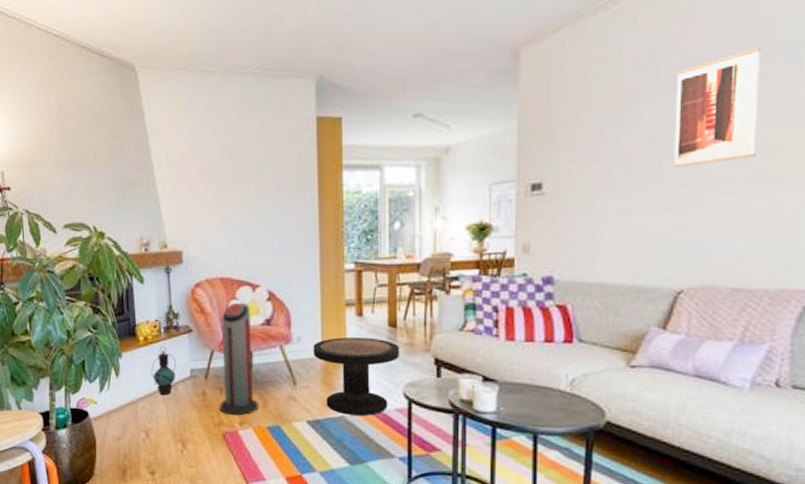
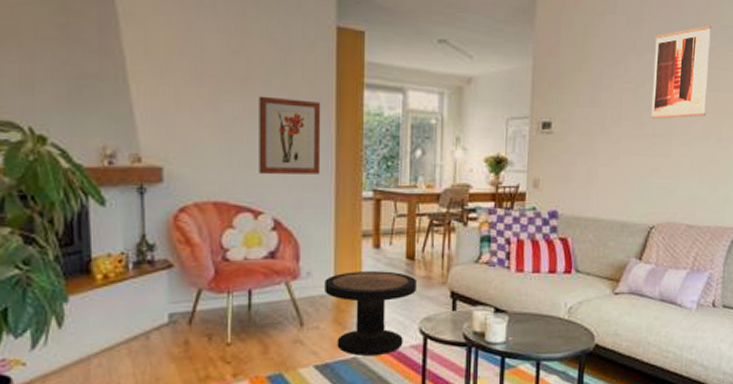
lantern: present [151,346,176,396] -> none [112,286,149,348]
air purifier: present [220,302,259,416] -> none [208,231,257,367]
wall art: none [253,185,307,253] -> present [259,96,321,175]

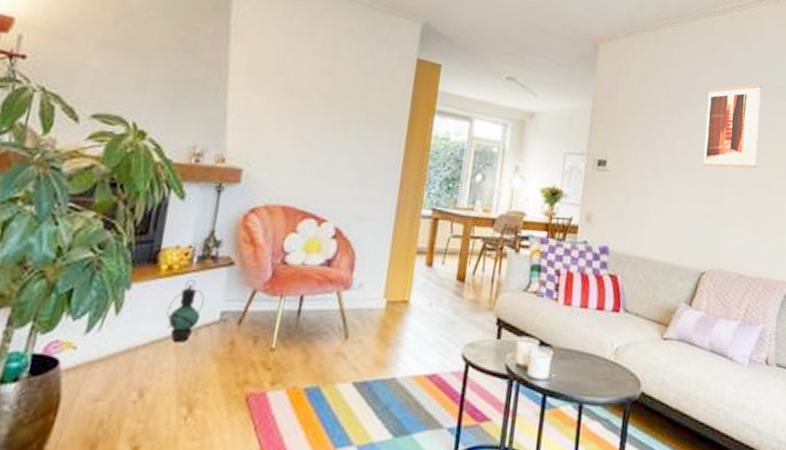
lantern: none [112,286,149,348] -> present [166,279,205,343]
wall art: present [259,96,321,175] -> none [328,113,395,189]
side table: present [325,271,416,356] -> none [373,287,464,378]

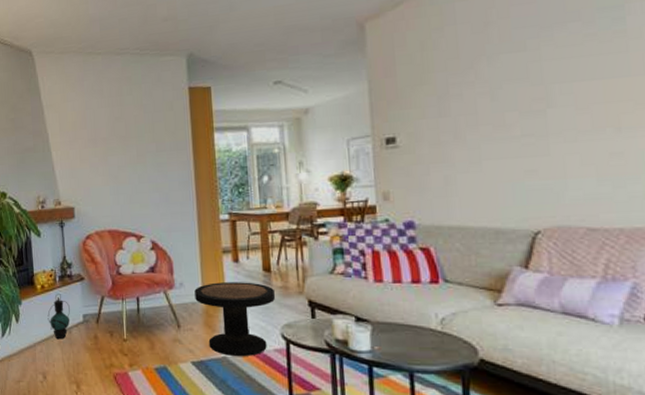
side table: none [373,287,464,378] -> present [194,282,275,356]
wall art: present [702,85,761,169] -> none [508,12,593,119]

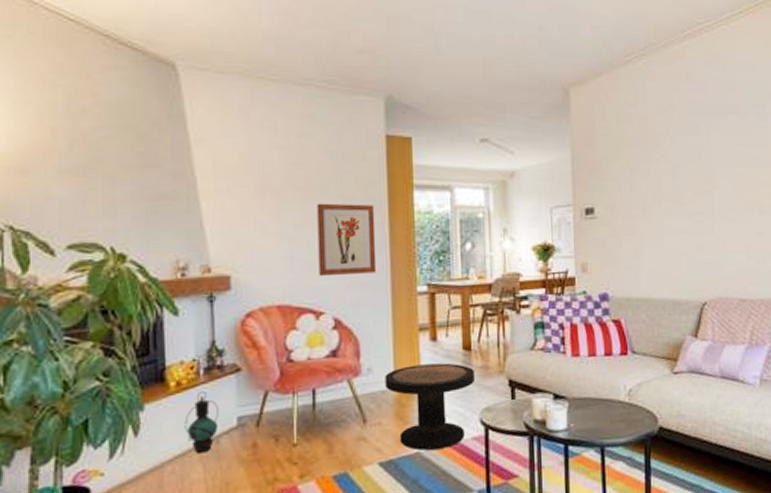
wall art: none [135,147,185,208] -> present [317,203,377,277]

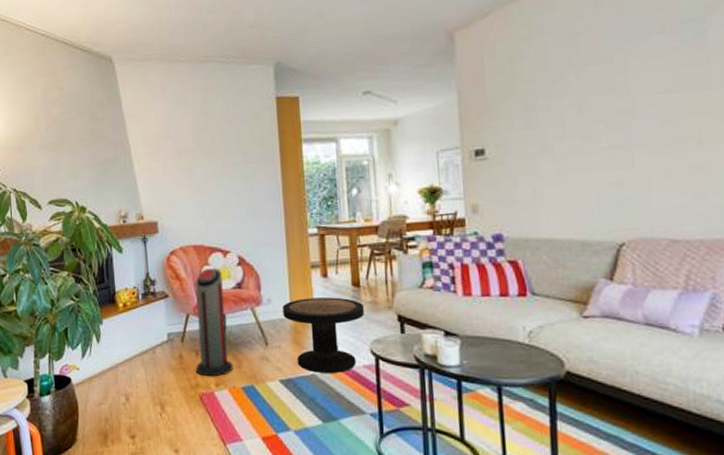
lantern: present [184,391,219,454] -> none [130,312,154,360]
air purifier: none [275,332,323,468] -> present [196,267,233,377]
wall art: present [317,203,377,277] -> none [221,158,272,222]

